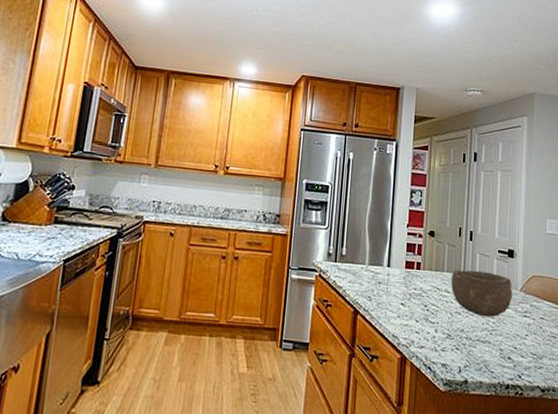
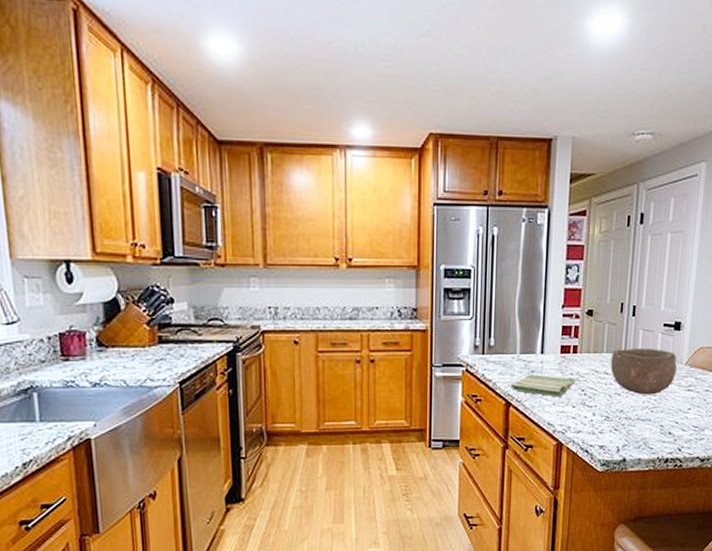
dish towel: none [358,285,420,310] -> present [510,374,576,397]

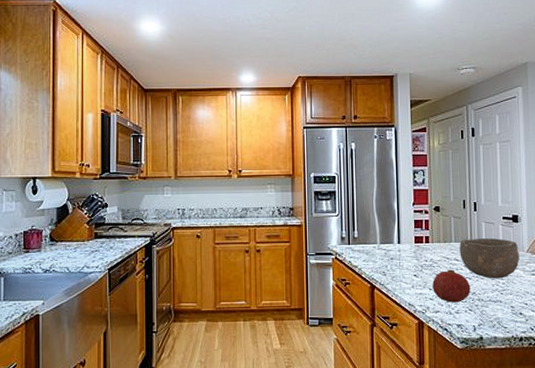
dish towel: present [510,374,576,397] -> none [373,261,431,281]
fruit: none [576,384,619,422] -> present [432,269,470,303]

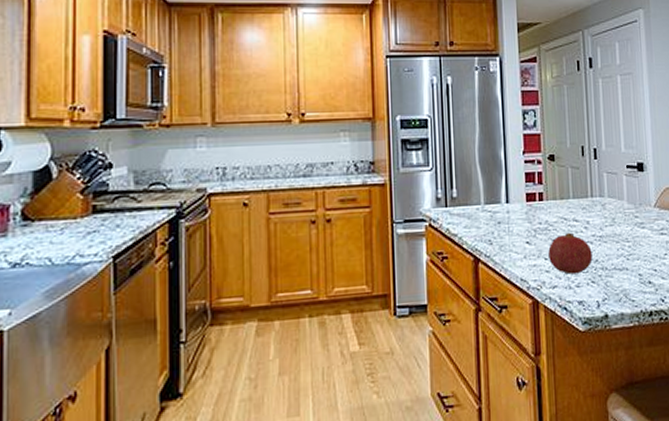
bowl: present [459,237,519,279] -> none [578,191,646,242]

